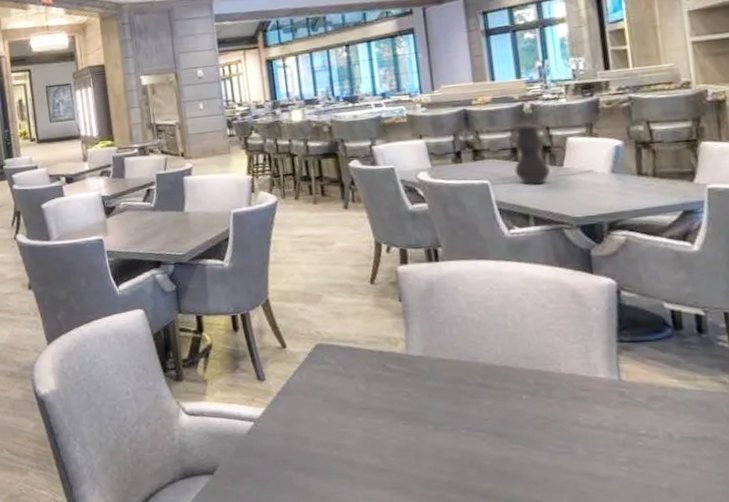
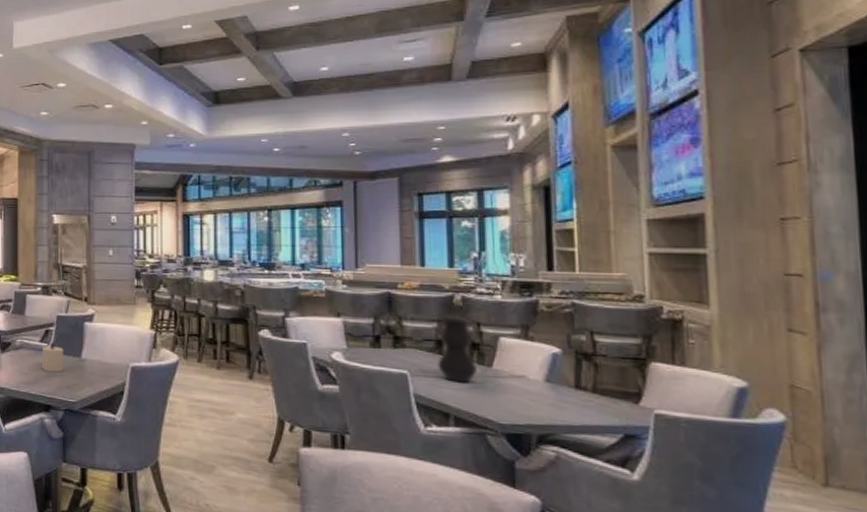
candle: none [146,201,169,230] -> present [41,343,64,372]

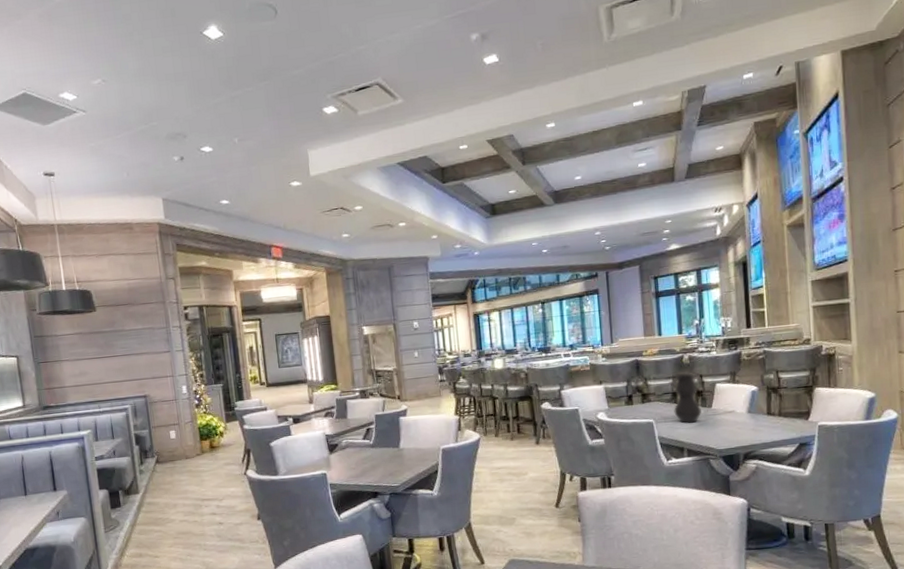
candle: present [41,343,64,372] -> none [366,439,386,464]

